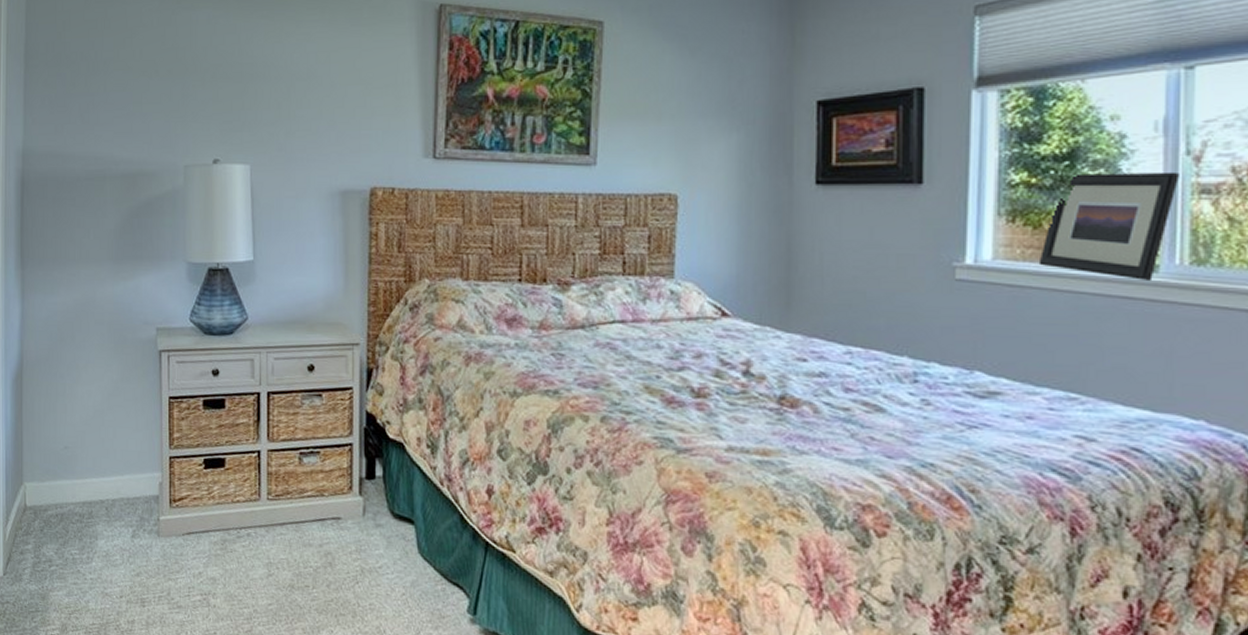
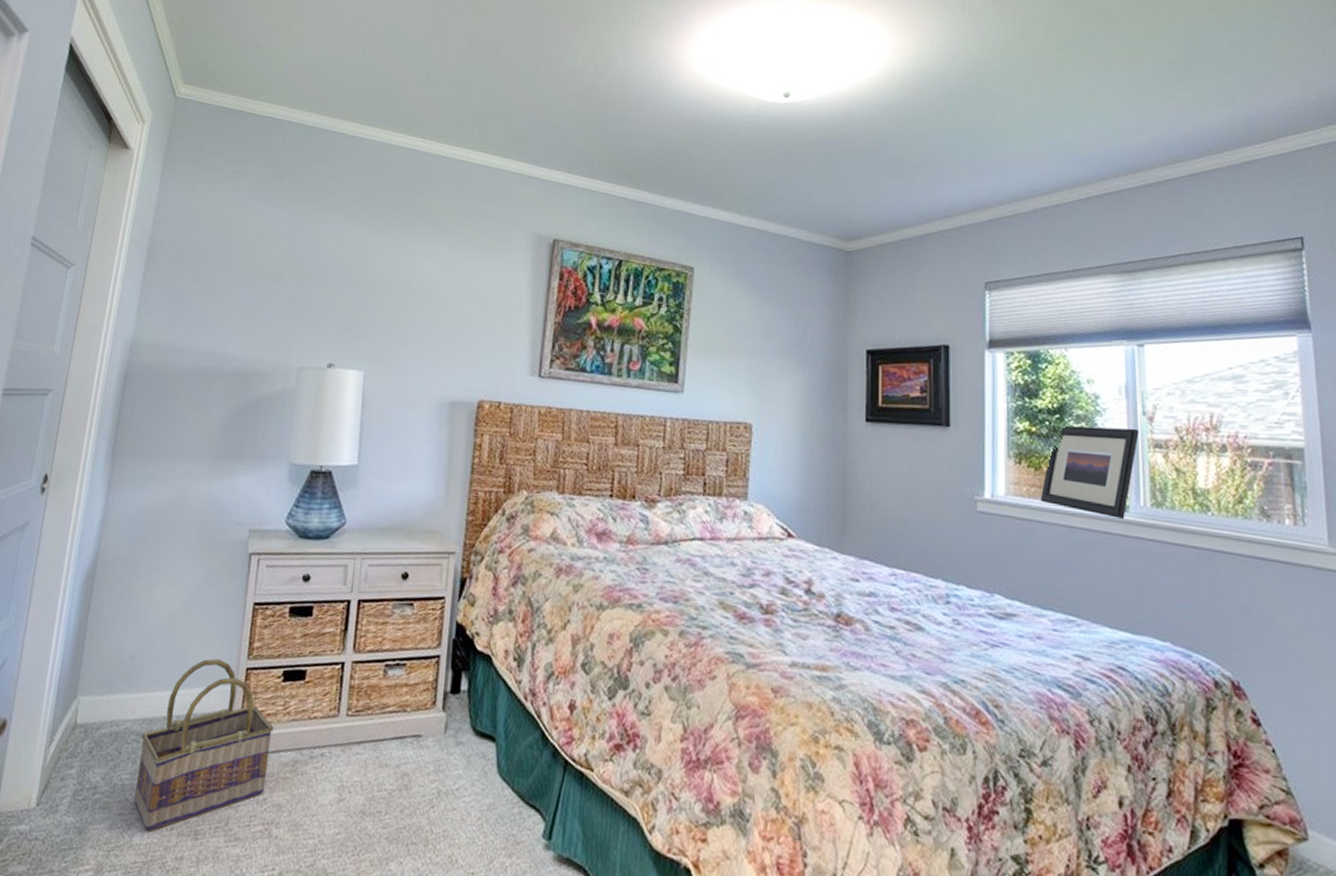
basket: none [83,448,201,599] -> present [133,658,274,831]

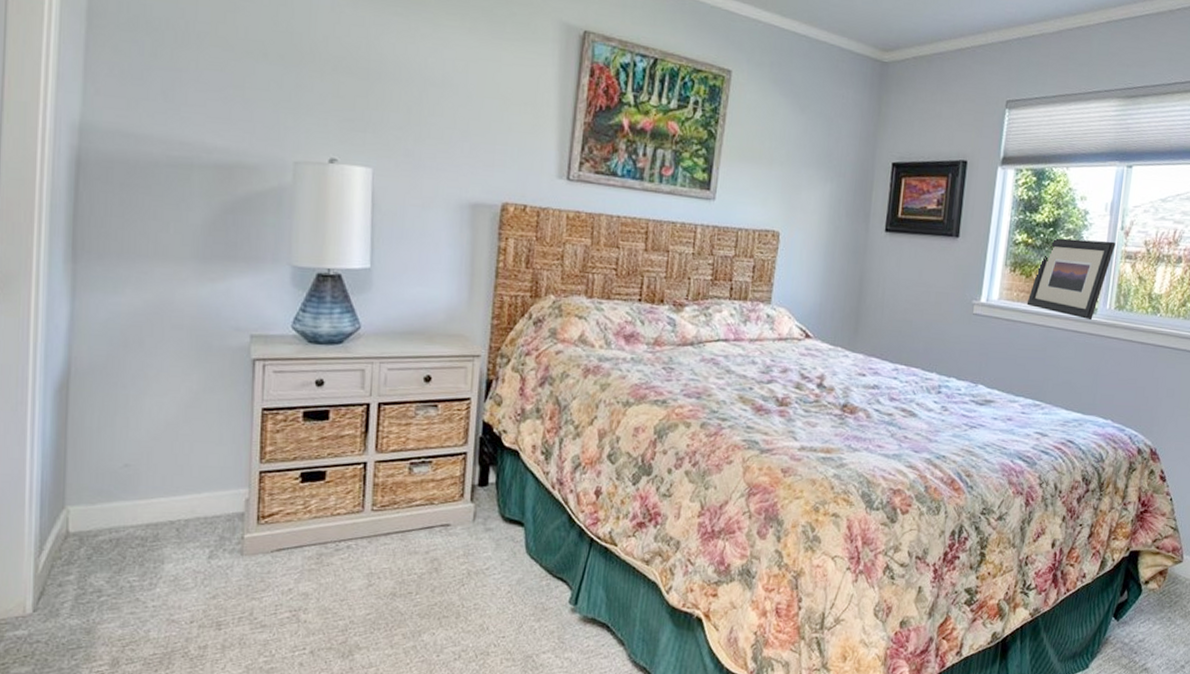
basket: present [133,658,274,831] -> none [145,463,295,626]

